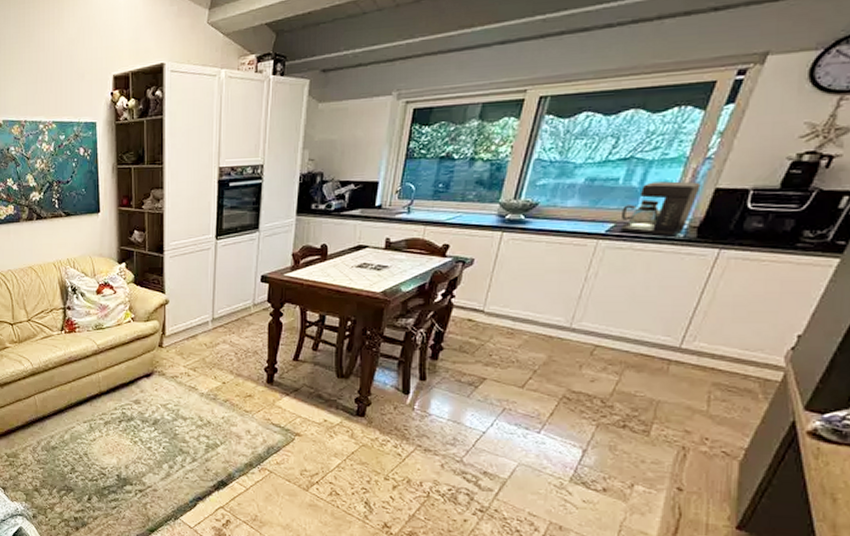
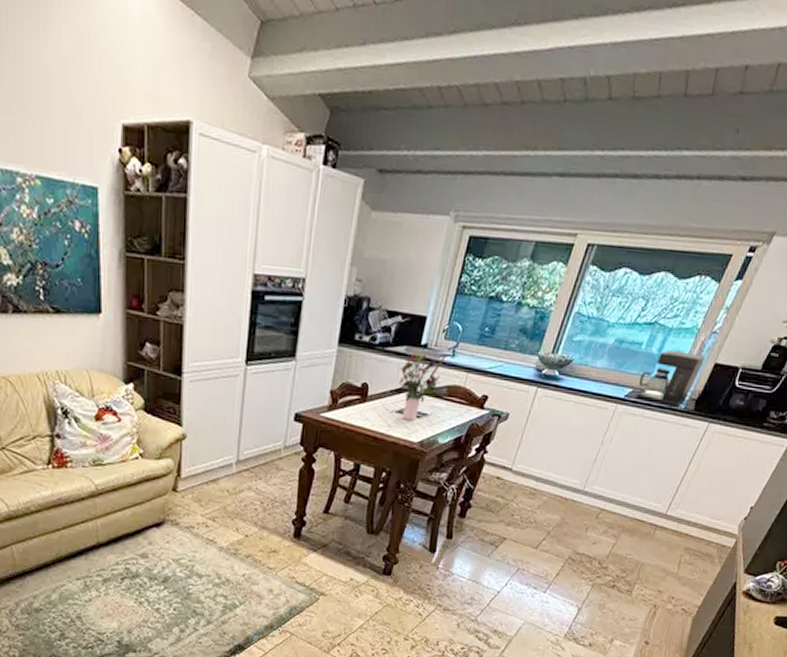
bouquet: none [355,211,402,273] -> present [399,350,447,421]

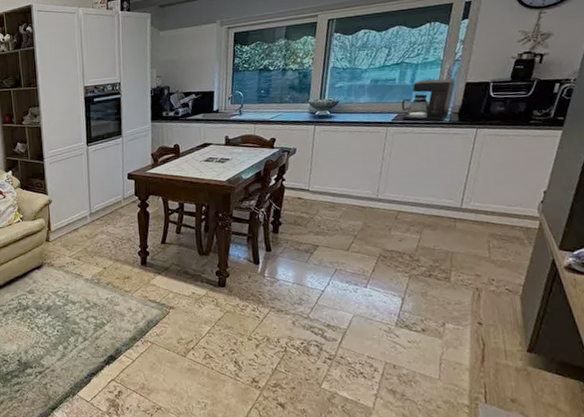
bouquet: present [399,350,447,421] -> none [200,114,235,166]

